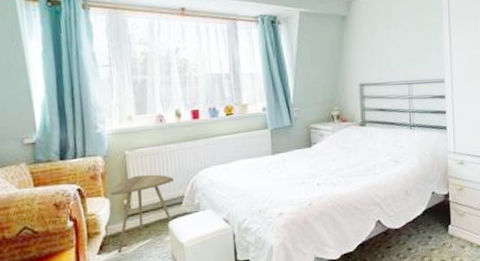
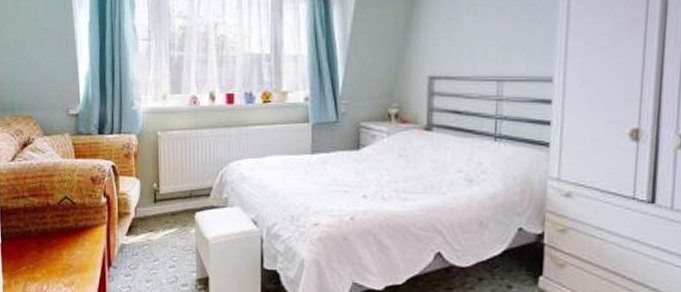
side table: present [111,174,174,254] -> none [142,160,203,238]

